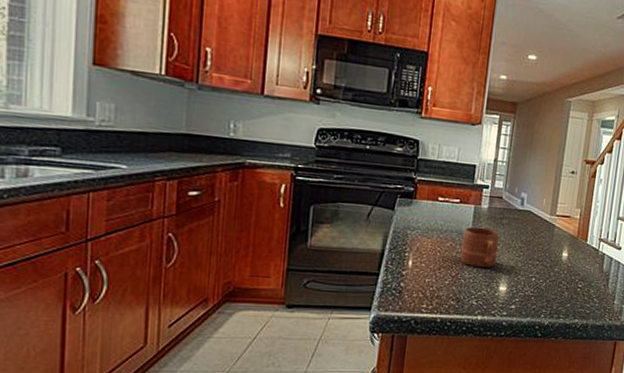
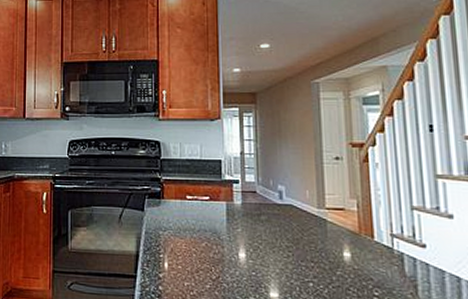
mug: present [461,226,500,268] -> none [219,225,262,271]

